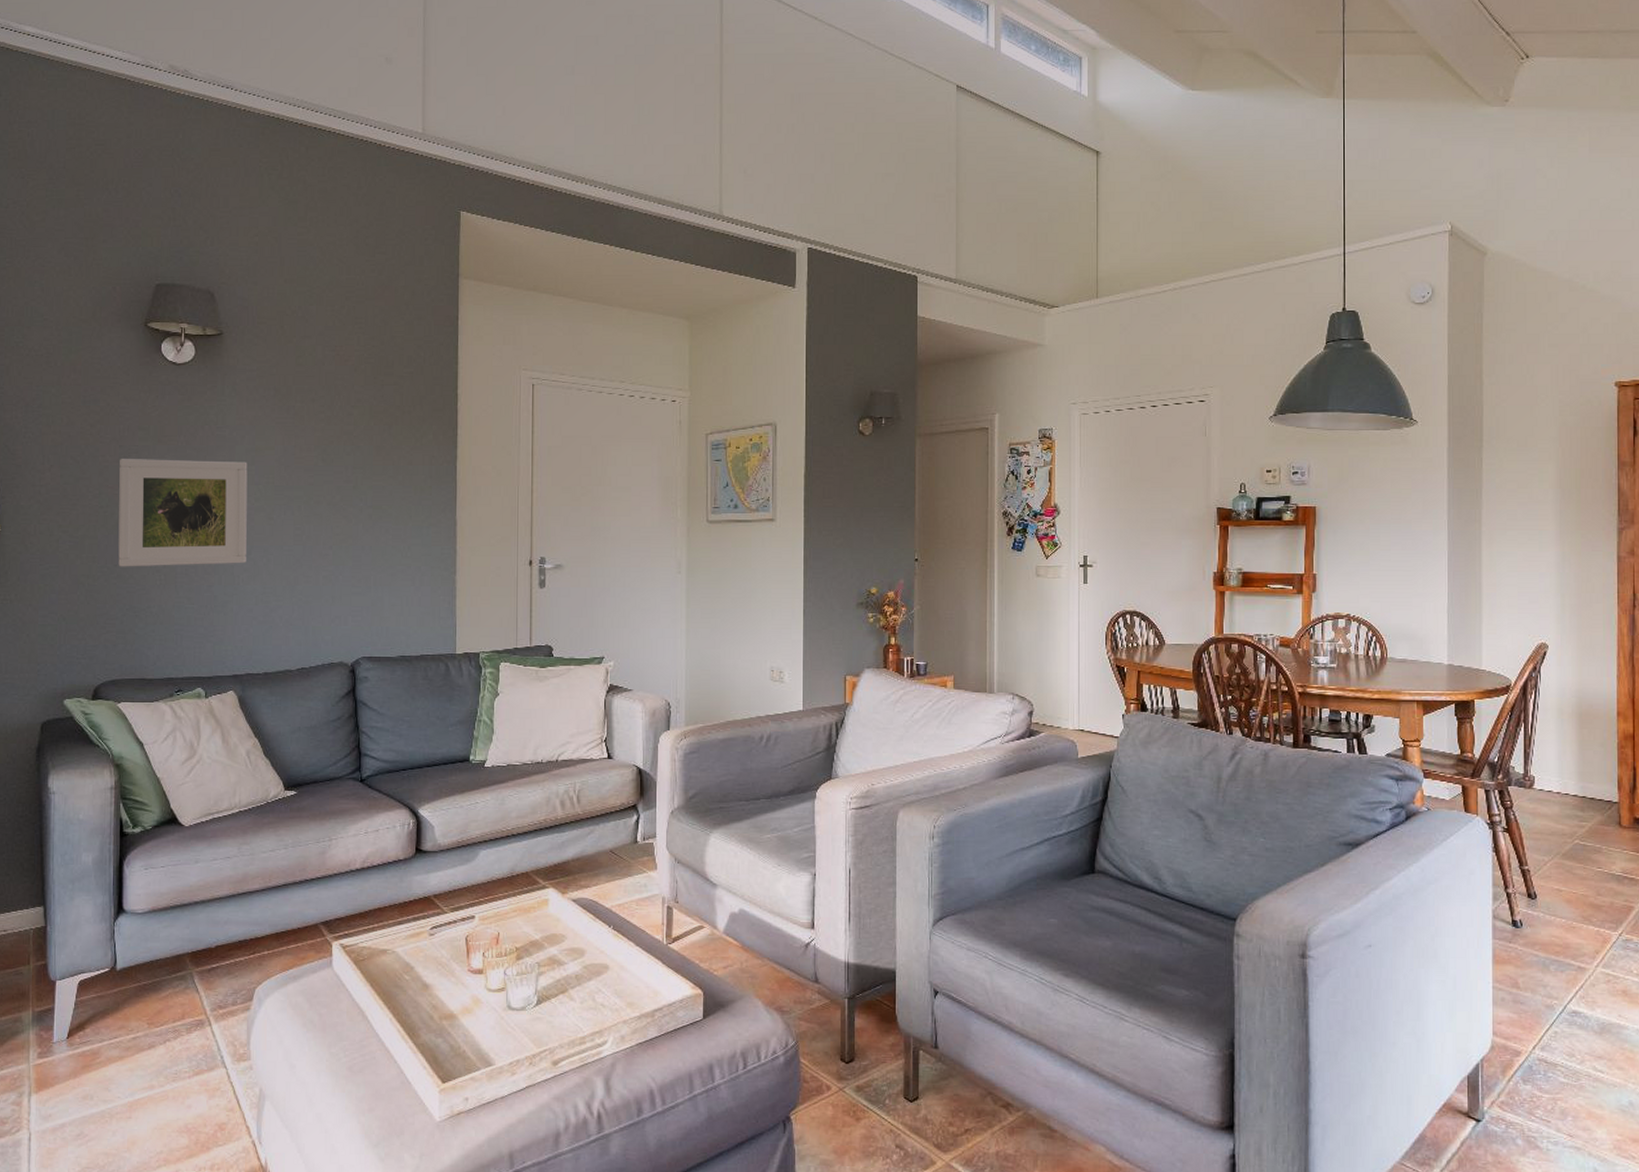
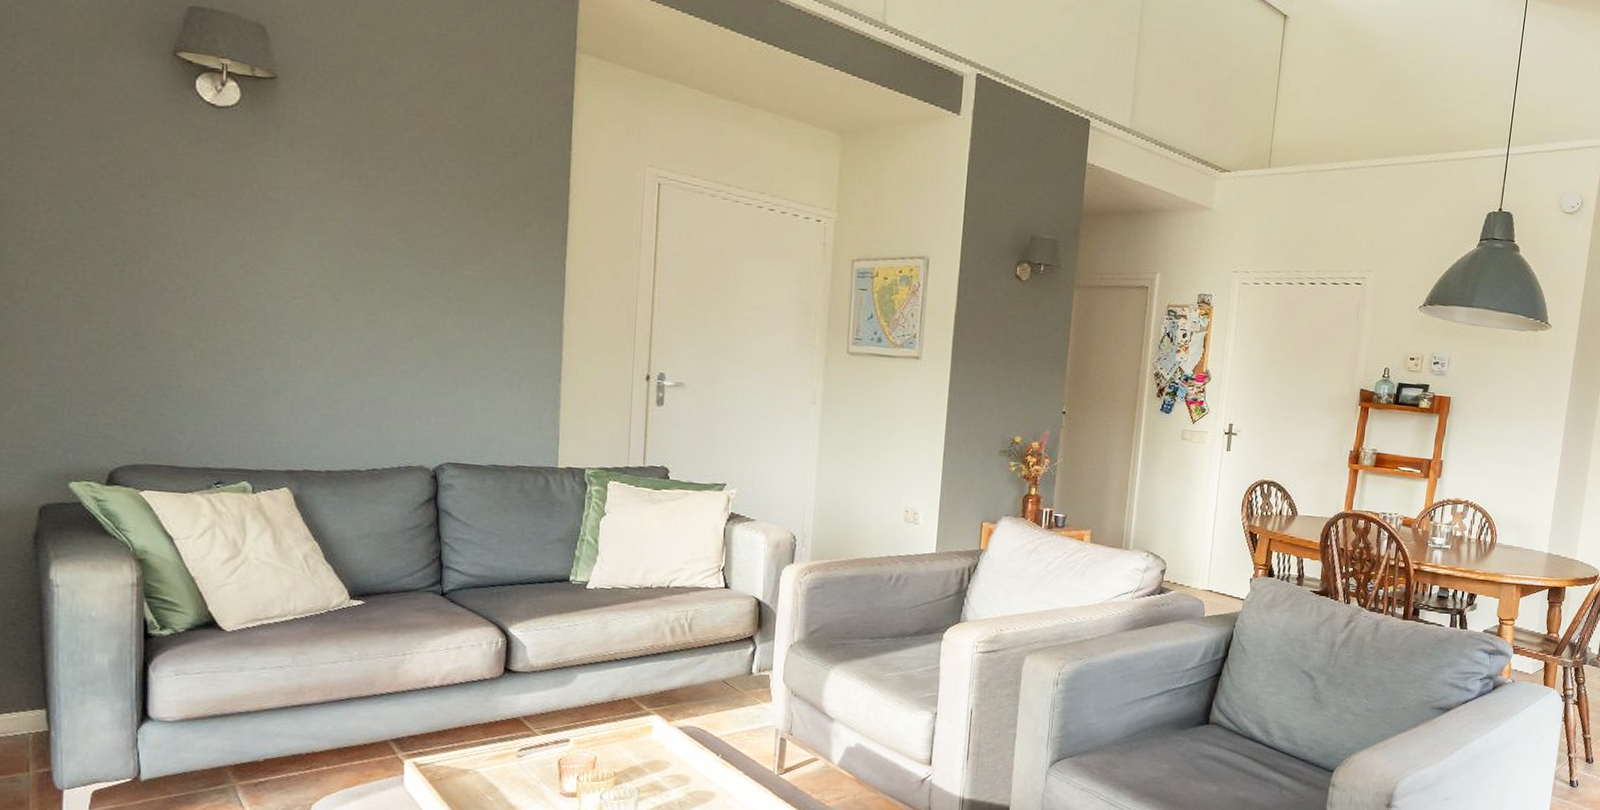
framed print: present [118,458,248,567] -> none [139,209,308,348]

